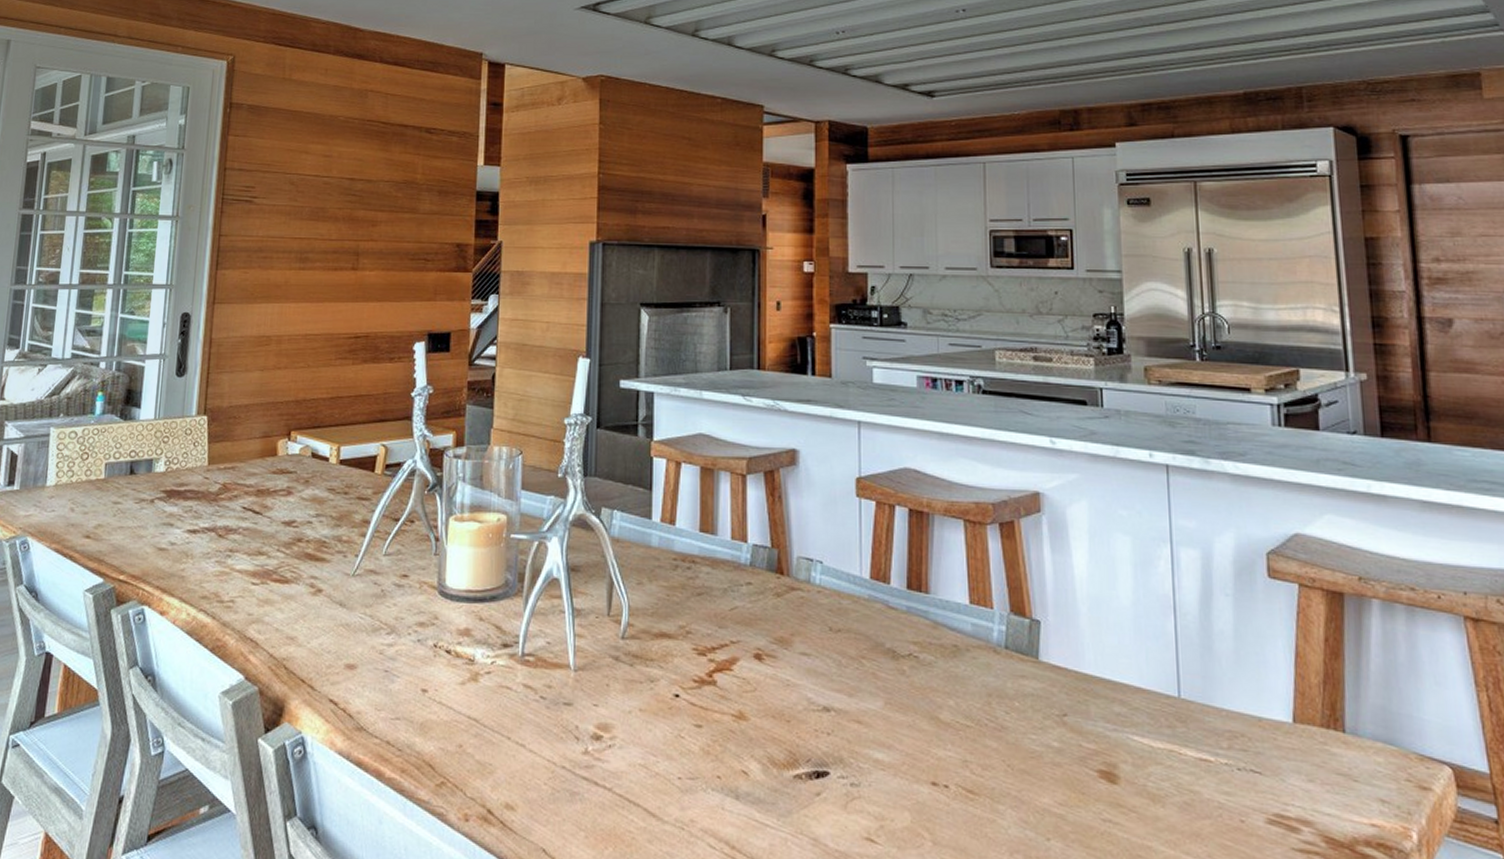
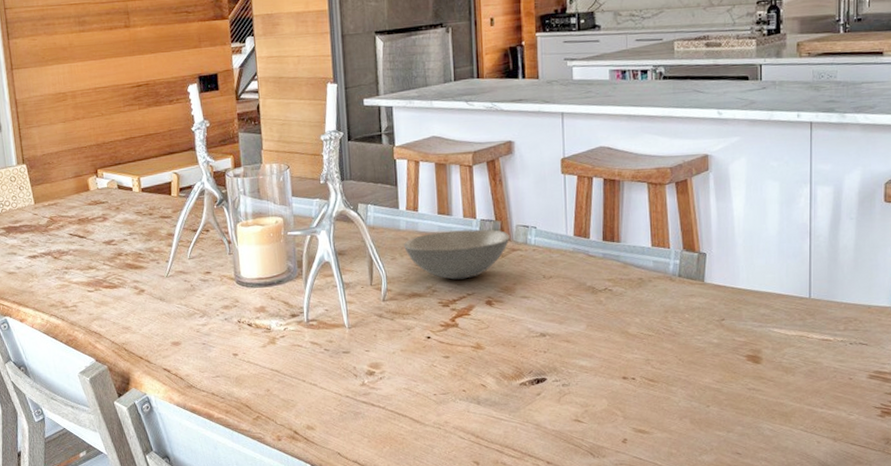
soup bowl: none [654,554,788,621] -> present [404,229,510,280]

